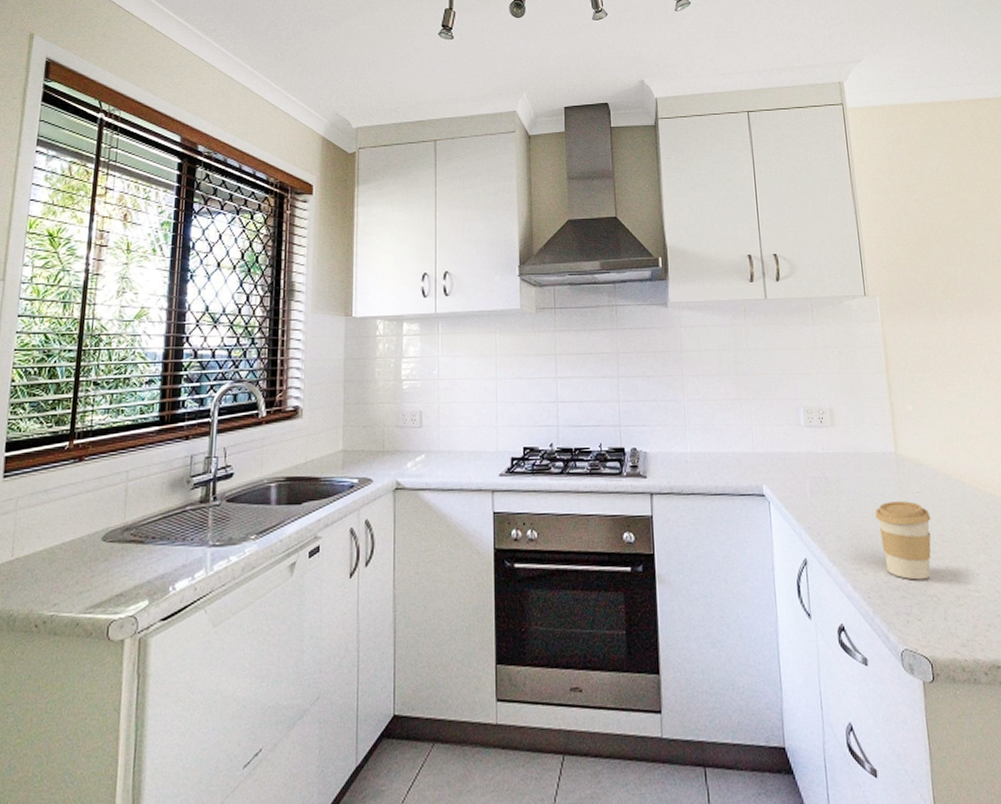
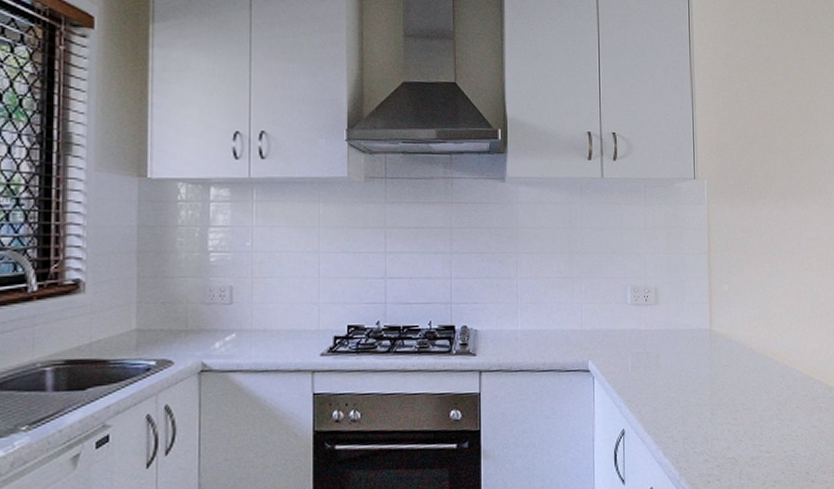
coffee cup: present [875,501,931,580] -> none [687,374,735,445]

